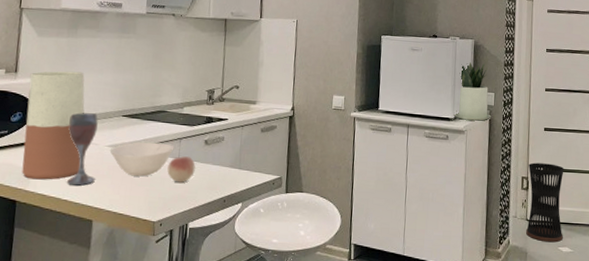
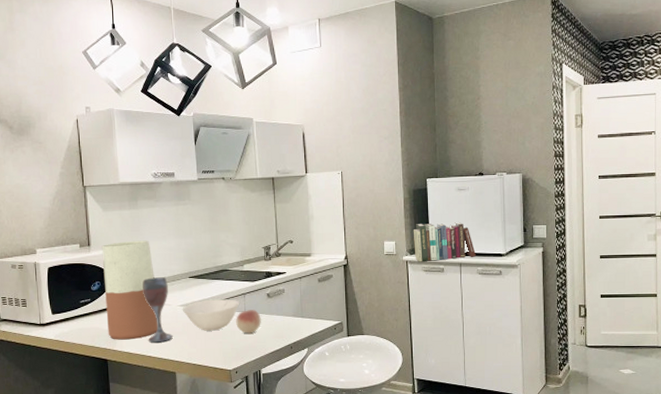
books: none [363,80,424,120] -> present [413,222,476,262]
planter: present [452,62,491,121] -> none [504,195,544,254]
umbrella stand: present [526,162,564,243] -> none [585,290,624,366]

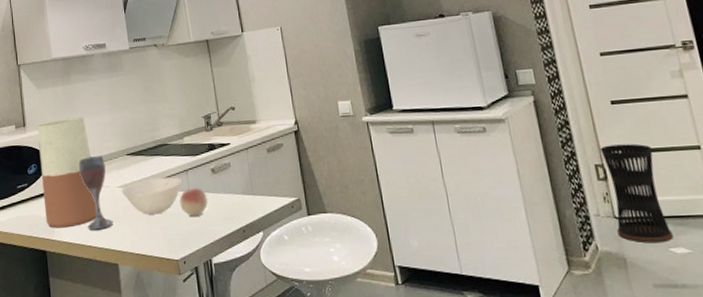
books: present [413,222,476,262] -> none [369,73,450,123]
umbrella stand: none [585,290,624,366] -> present [600,143,673,243]

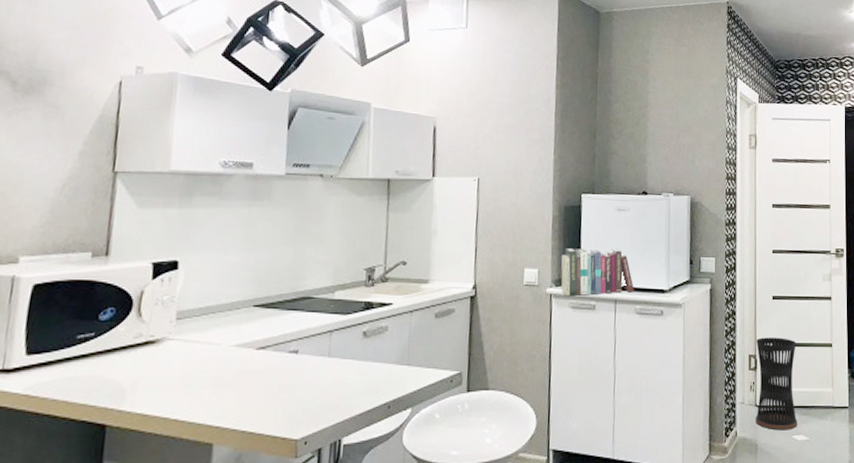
vase: present [37,117,98,228] -> none [114,251,203,395]
cup: present [78,156,113,230] -> none [176,304,221,399]
bowl: present [121,177,183,215] -> none [236,338,323,383]
fruit: present [179,188,208,216] -> none [314,353,351,387]
books: none [369,73,450,123] -> present [561,248,634,297]

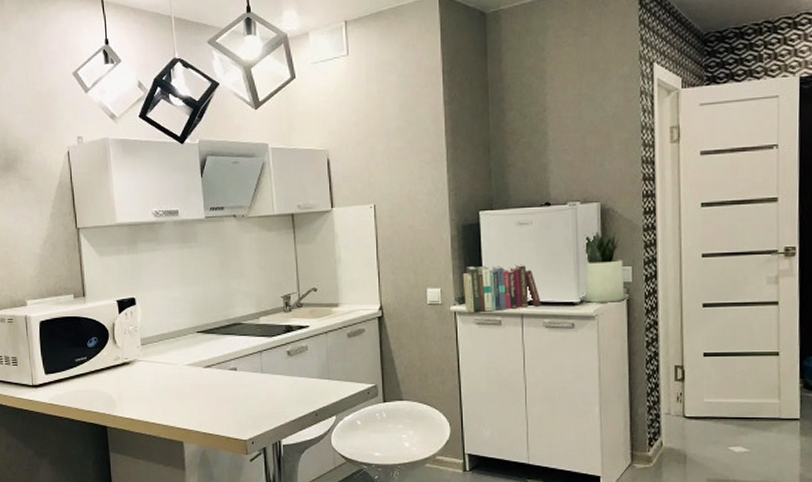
planter: none [667,222,712,291] -> present [578,230,629,303]
umbrella stand: present [756,337,797,431] -> none [683,347,735,442]

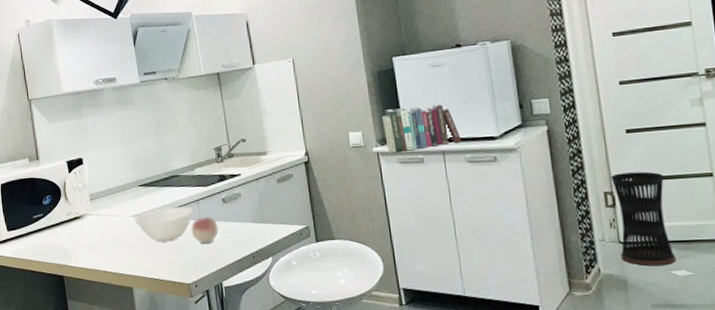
bowl: none [189,358,256,395] -> present [134,206,194,242]
fruit: none [251,370,281,398] -> present [191,217,219,243]
planter: present [578,230,629,303] -> none [497,64,549,136]
umbrella stand: none [683,347,735,442] -> present [611,171,676,266]

